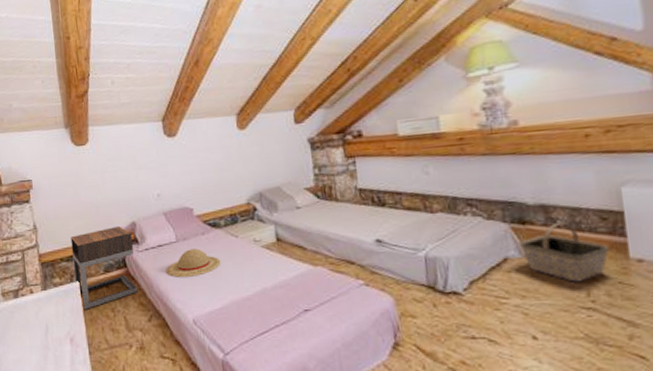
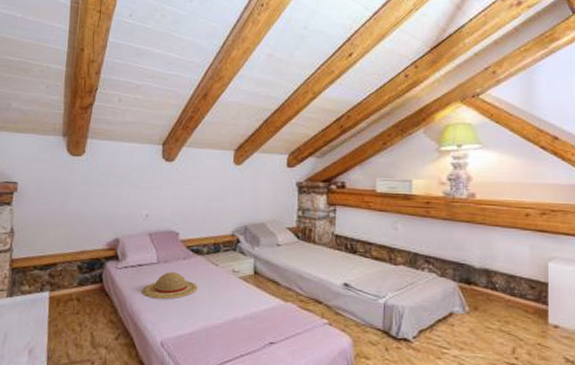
nightstand: present [70,225,138,310] -> none [45,240,113,321]
basket: present [518,222,610,282] -> none [463,286,535,340]

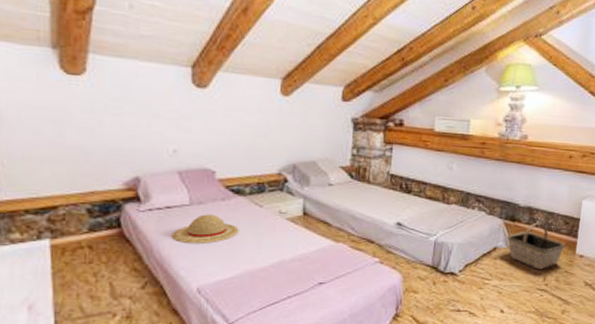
basket: none [463,286,535,340] -> present [506,222,566,270]

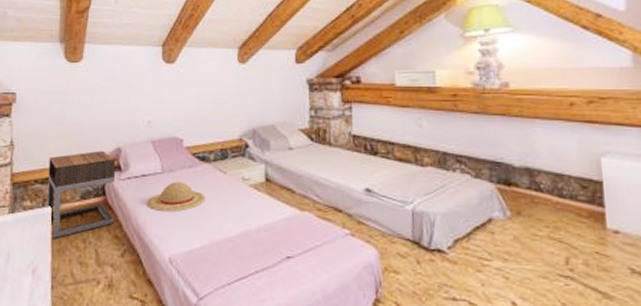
nightstand: none [43,179,133,273] -> present [47,150,115,238]
basket: present [506,222,566,270] -> none [503,186,589,249]

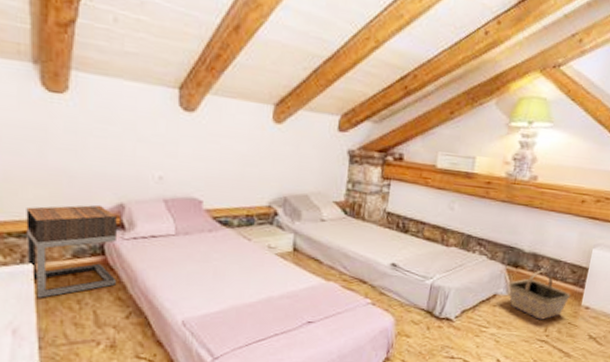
straw hat: present [147,182,206,211] -> none [157,245,226,276]
basket: none [503,186,589,249] -> present [508,270,571,320]

